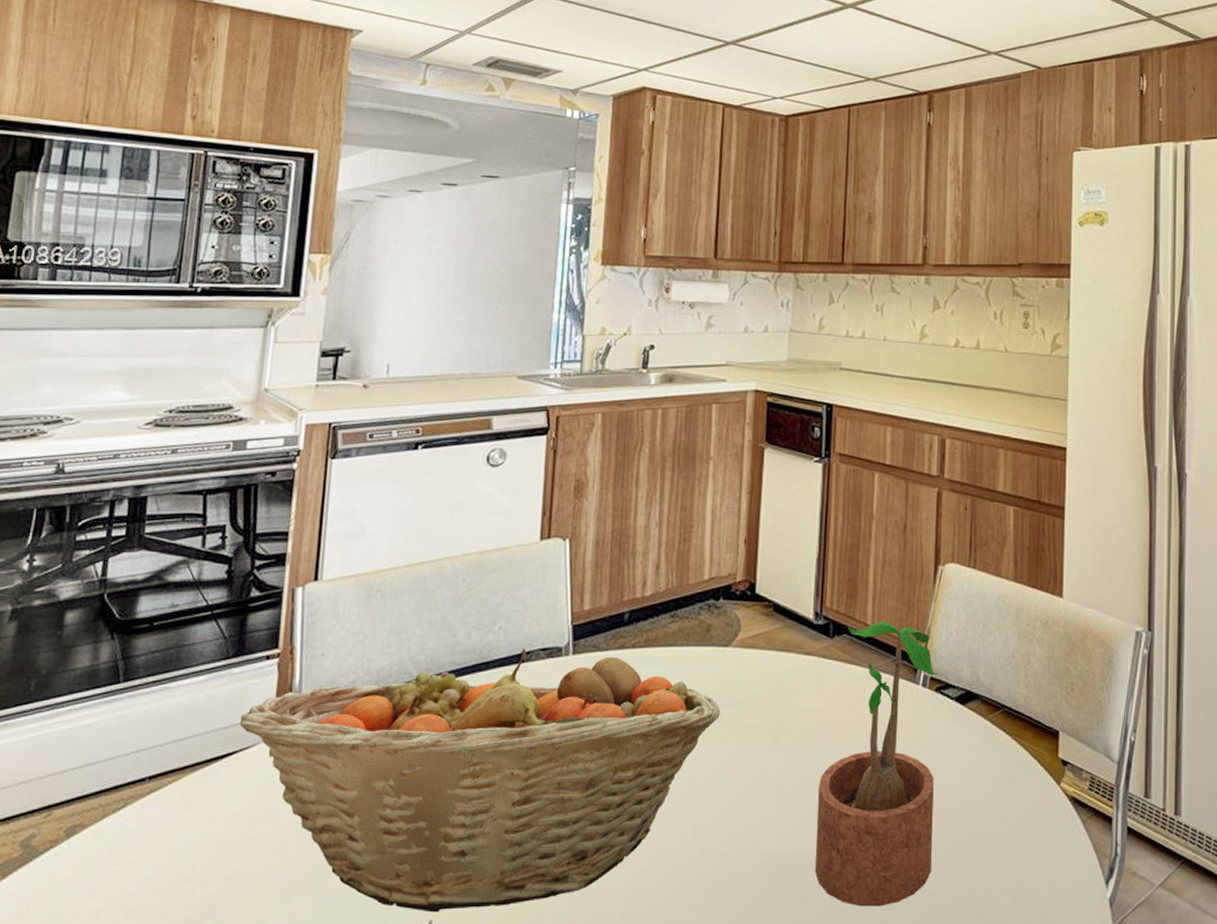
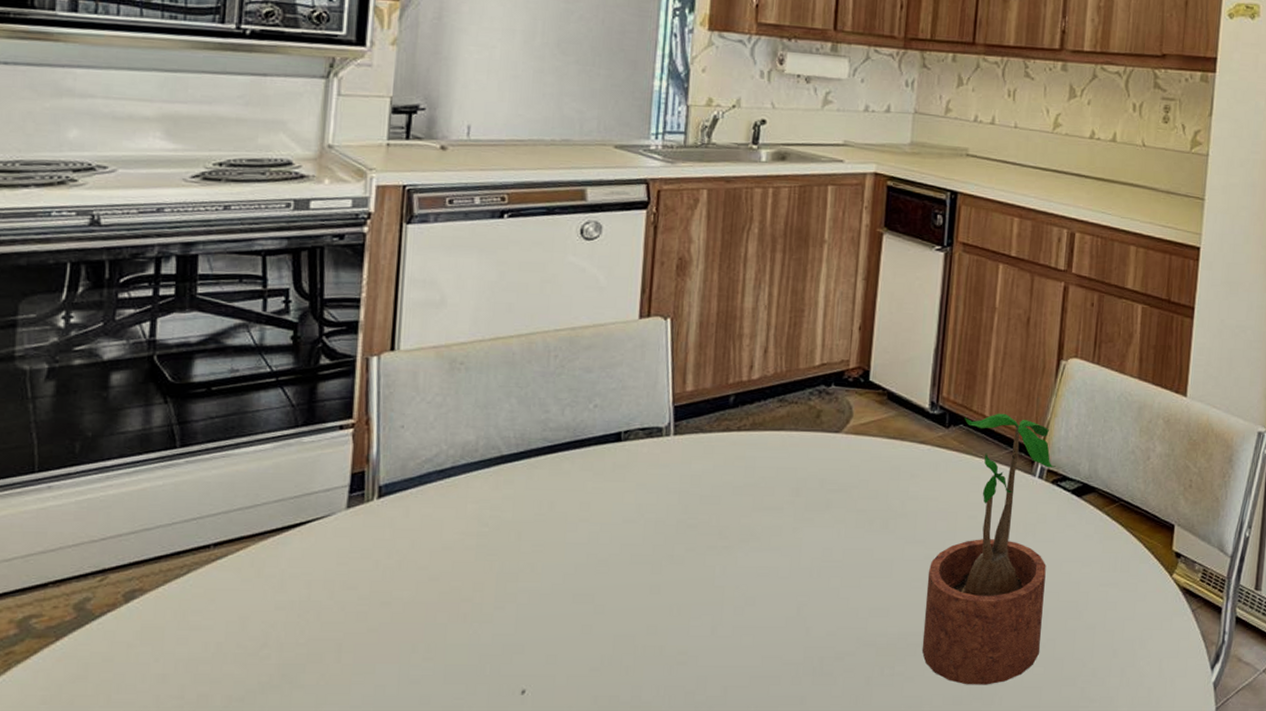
fruit basket: present [239,649,720,913] -> none [312,428,829,682]

